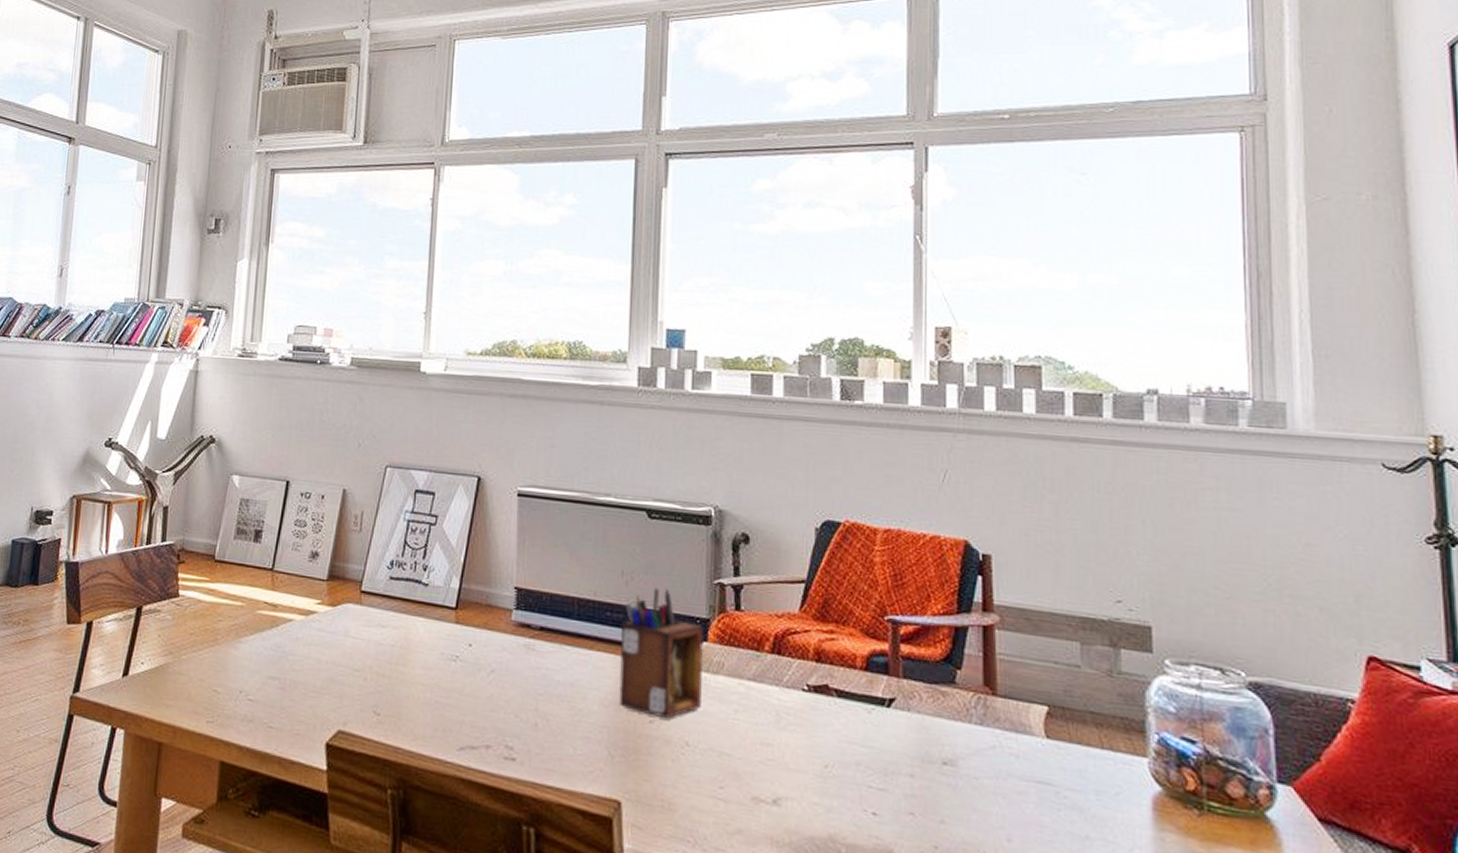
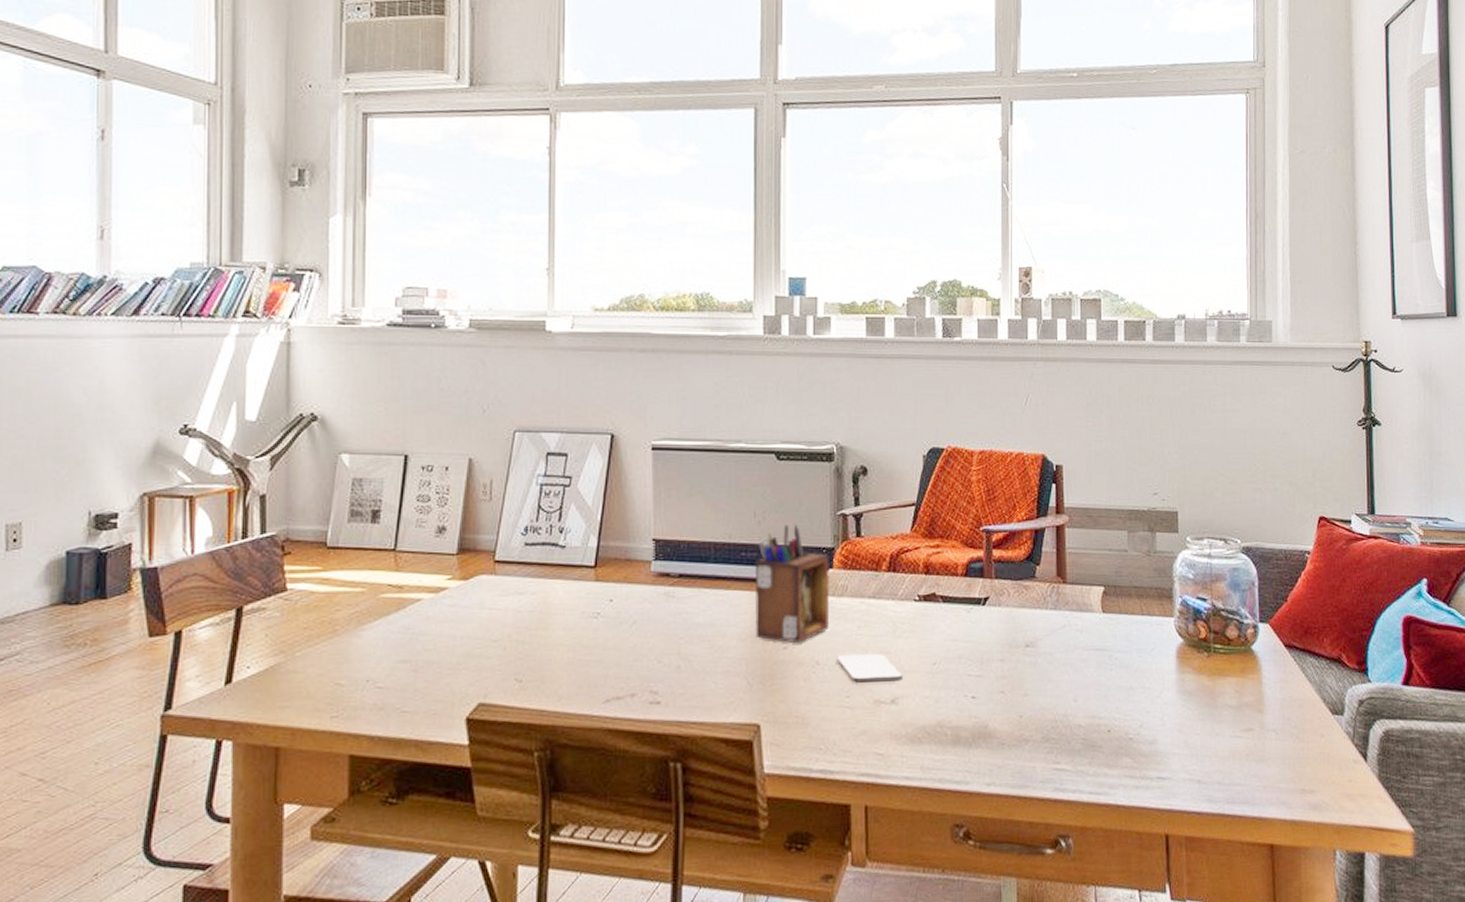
smartphone: none [708,739,787,780] -> present [836,653,903,683]

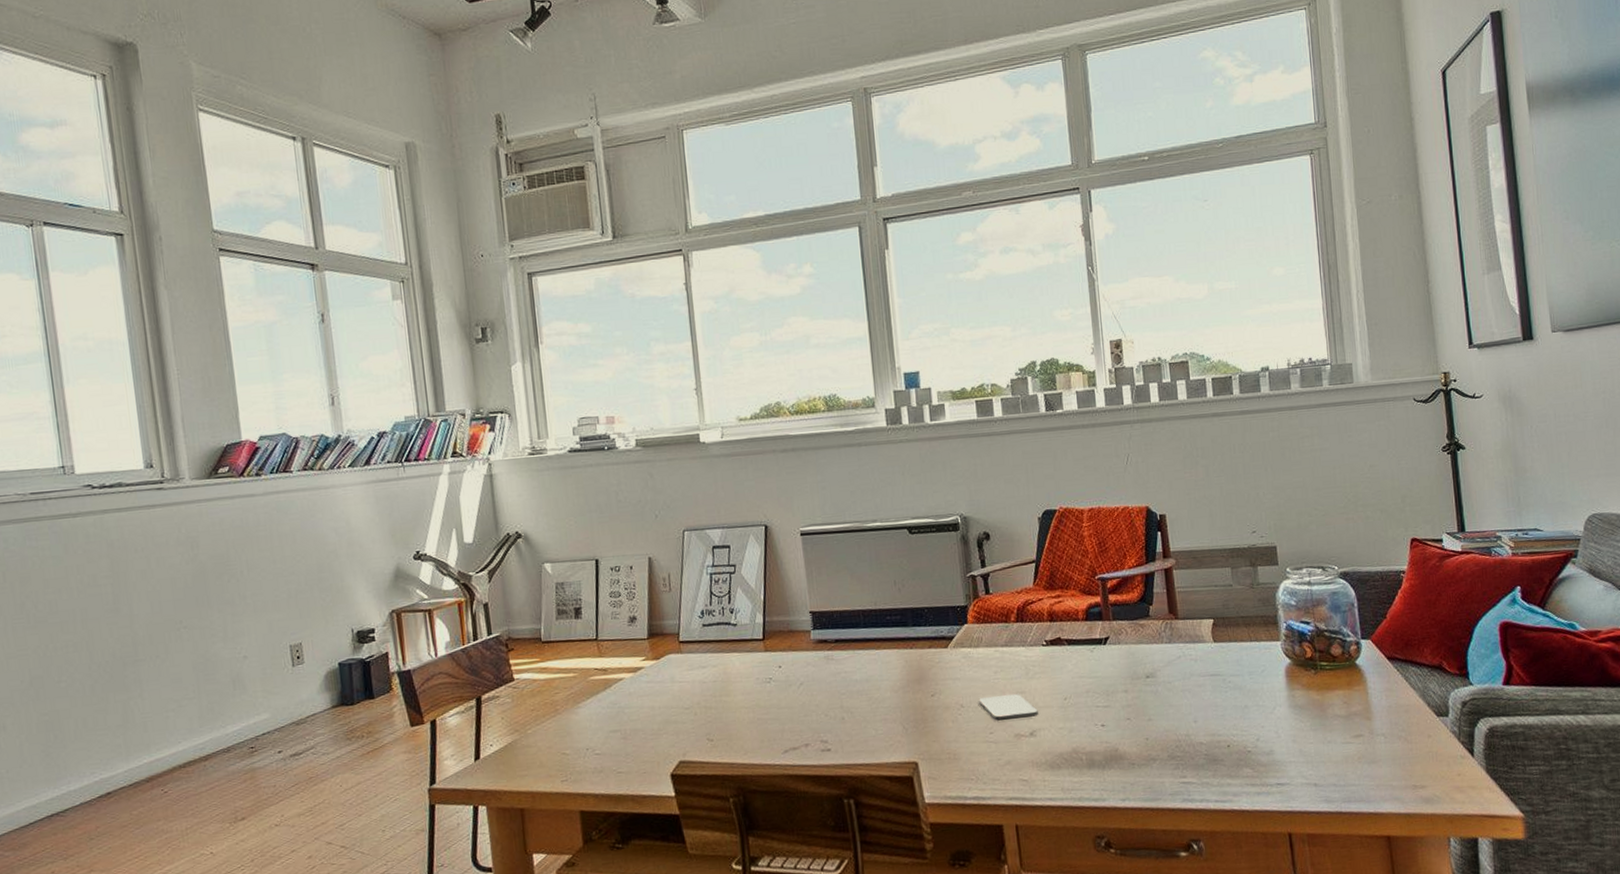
desk organizer: present [754,524,830,644] -> none [900,588,969,691]

